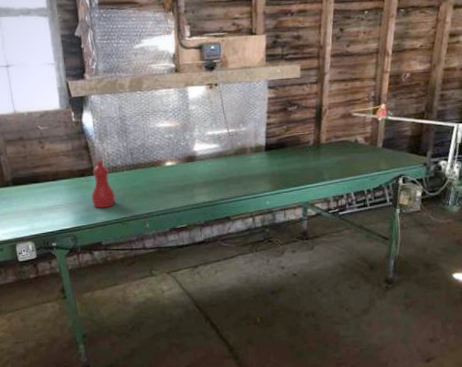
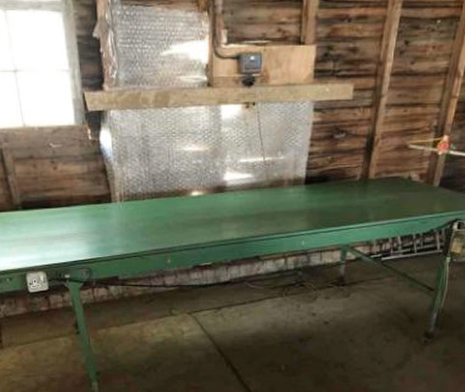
spray bottle: present [91,148,115,209] -> none [108,171,134,240]

